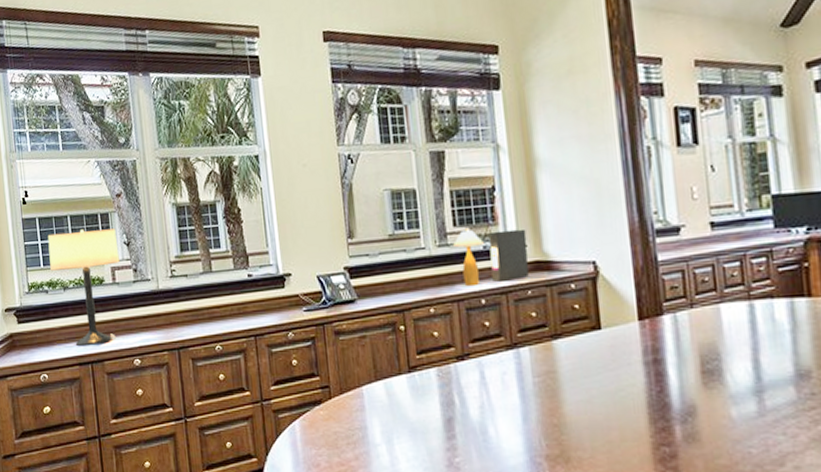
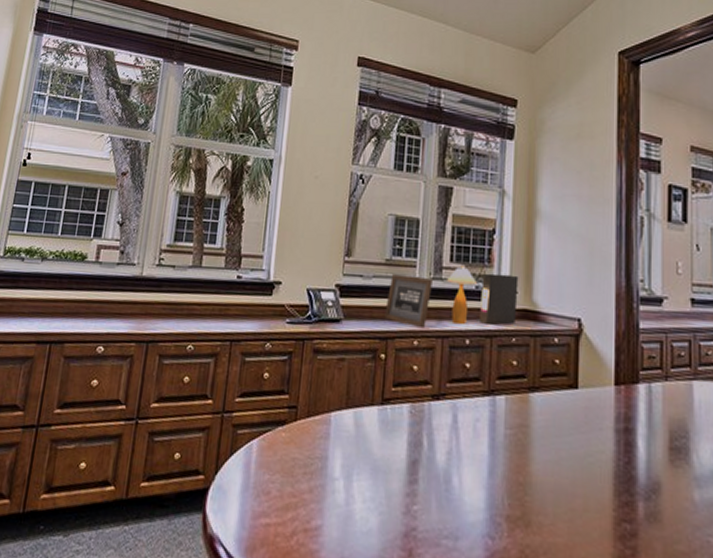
table lamp: present [47,228,120,347] -> none [33,200,112,325]
picture frame: none [396,246,440,296] -> present [384,274,432,329]

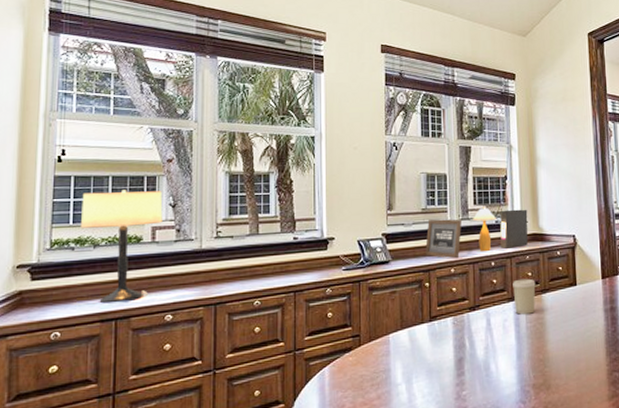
table lamp: none [33,200,112,325] -> present [81,190,163,304]
cup: none [490,367,522,417] -> present [513,278,536,315]

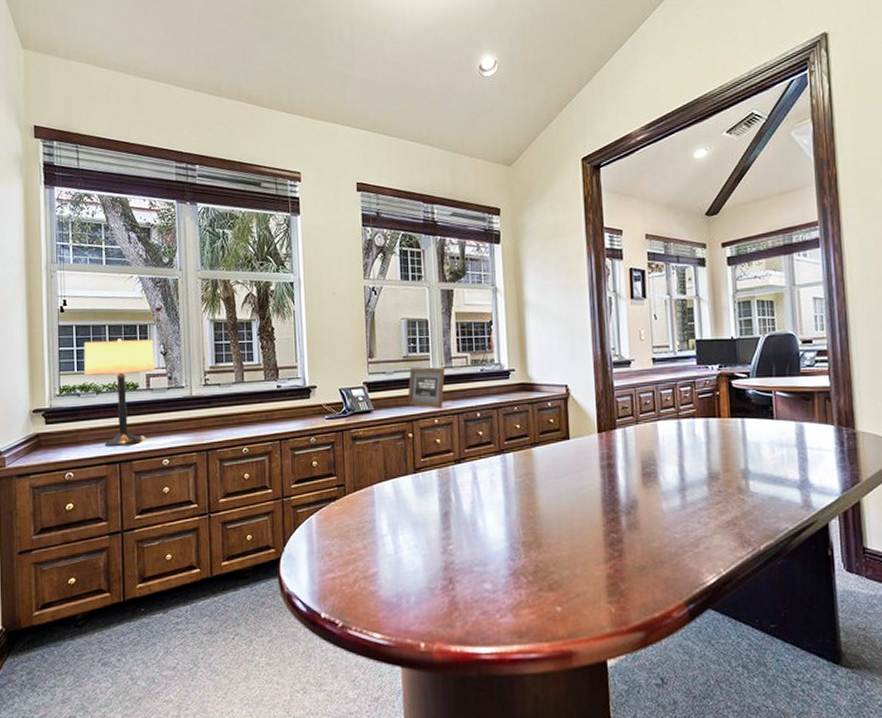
table lamp: present [472,206,497,252] -> none [455,353,483,403]
binder: present [500,209,528,249] -> none [485,356,516,399]
cup: present [513,278,536,315] -> none [500,431,525,469]

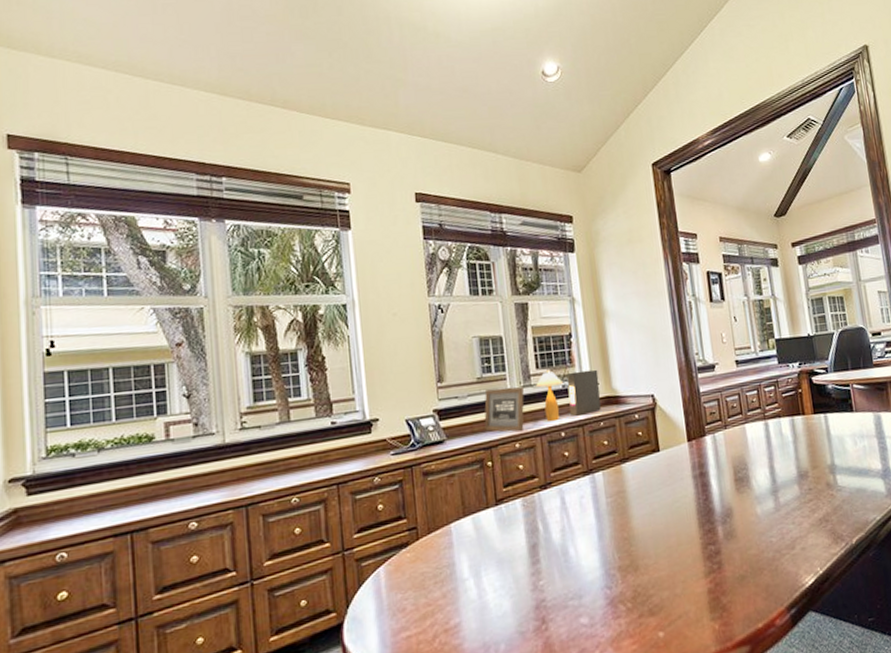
table lamp: present [84,338,155,447] -> none [79,380,177,516]
table lamp: none [455,353,483,403] -> present [535,369,564,422]
binder: none [485,356,516,399] -> present [566,369,601,416]

